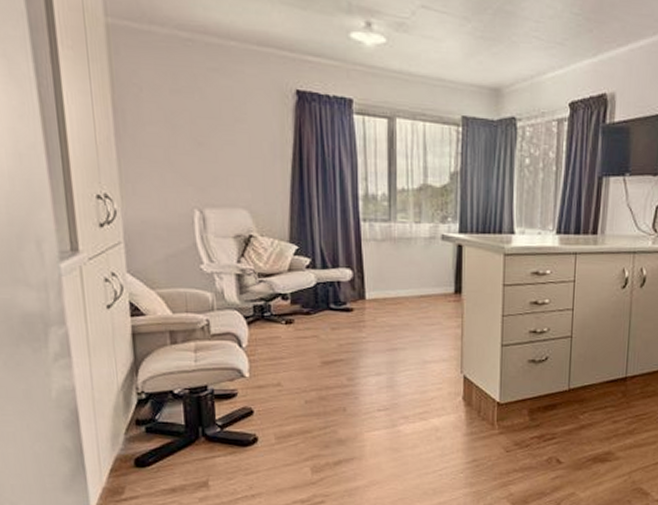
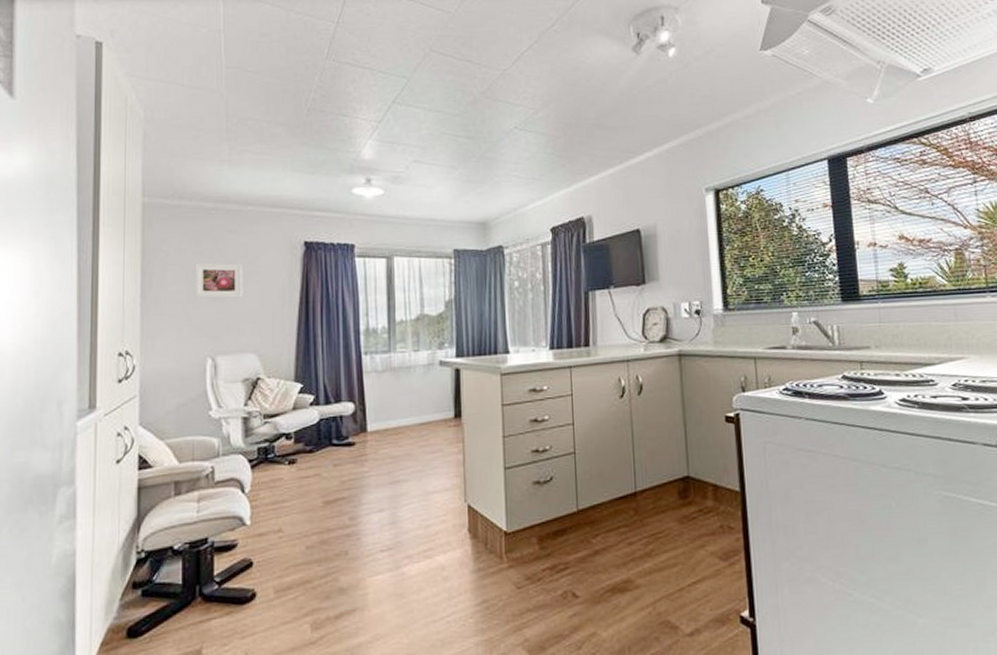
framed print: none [173,103,230,147] -> present [195,263,243,298]

